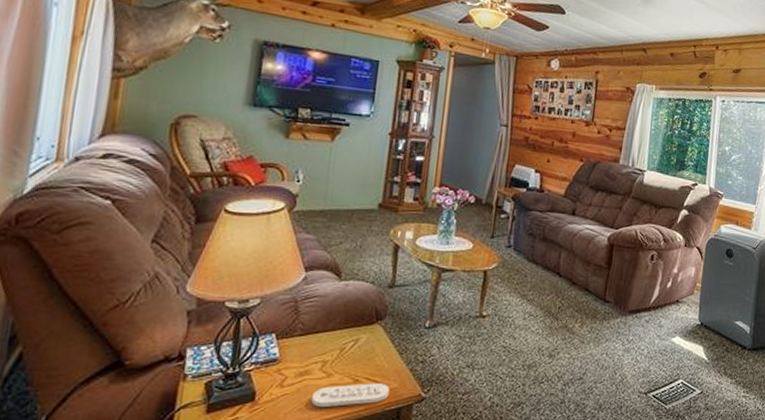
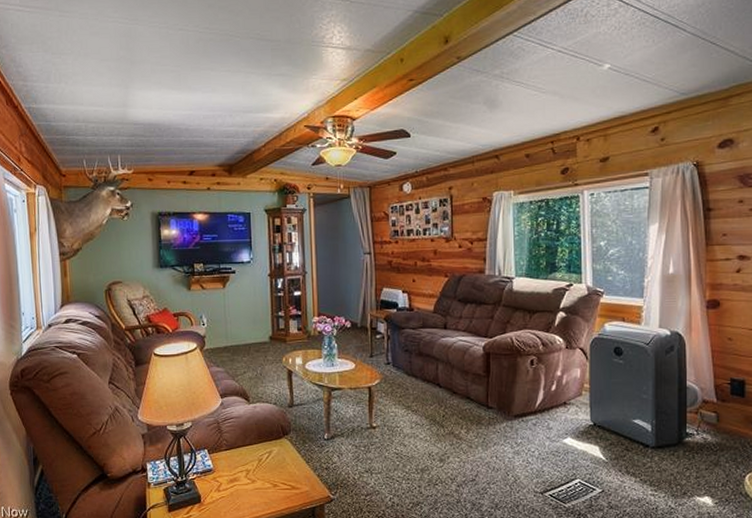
luggage tag: present [311,383,390,407] -> none [242,487,303,507]

